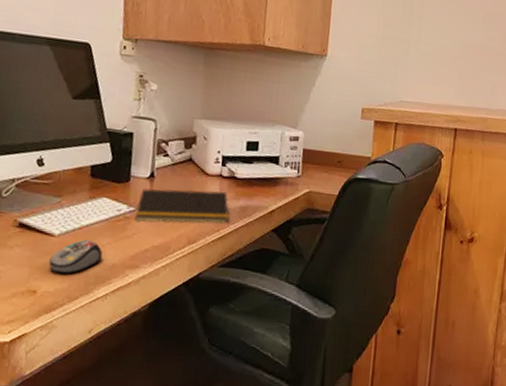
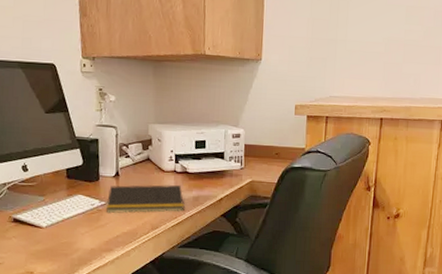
computer mouse: present [48,240,103,274] -> none [40,230,83,258]

